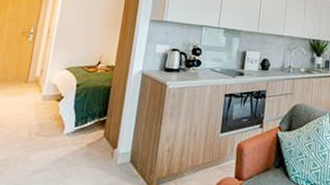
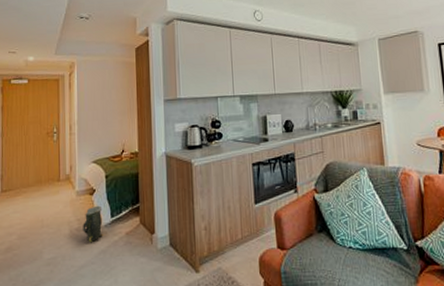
bag: none [42,112,67,149] -> present [83,205,103,243]

